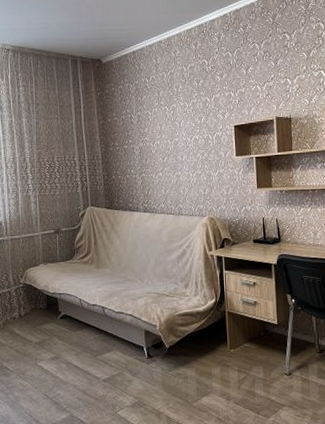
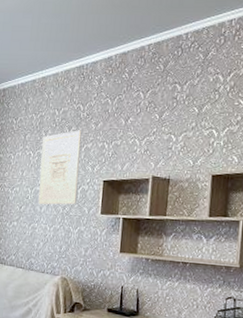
wall art: none [174,83,213,154] -> present [38,130,82,205]

